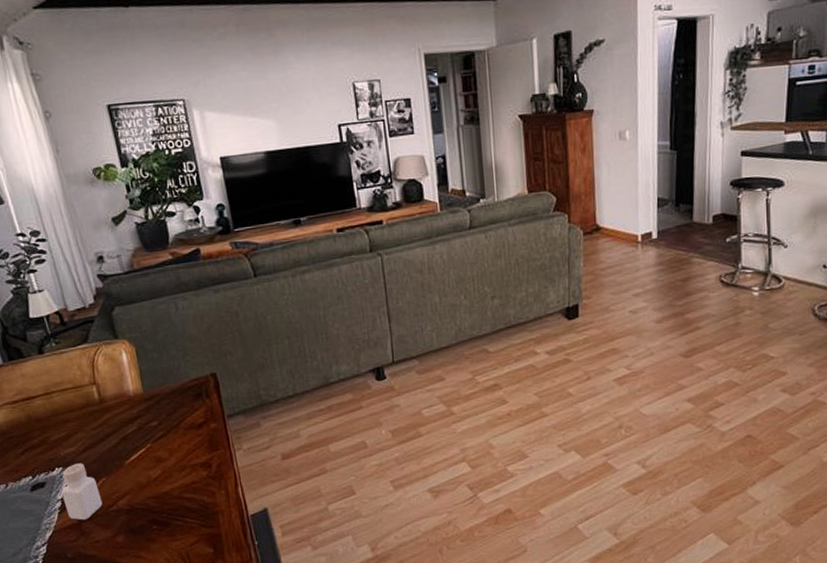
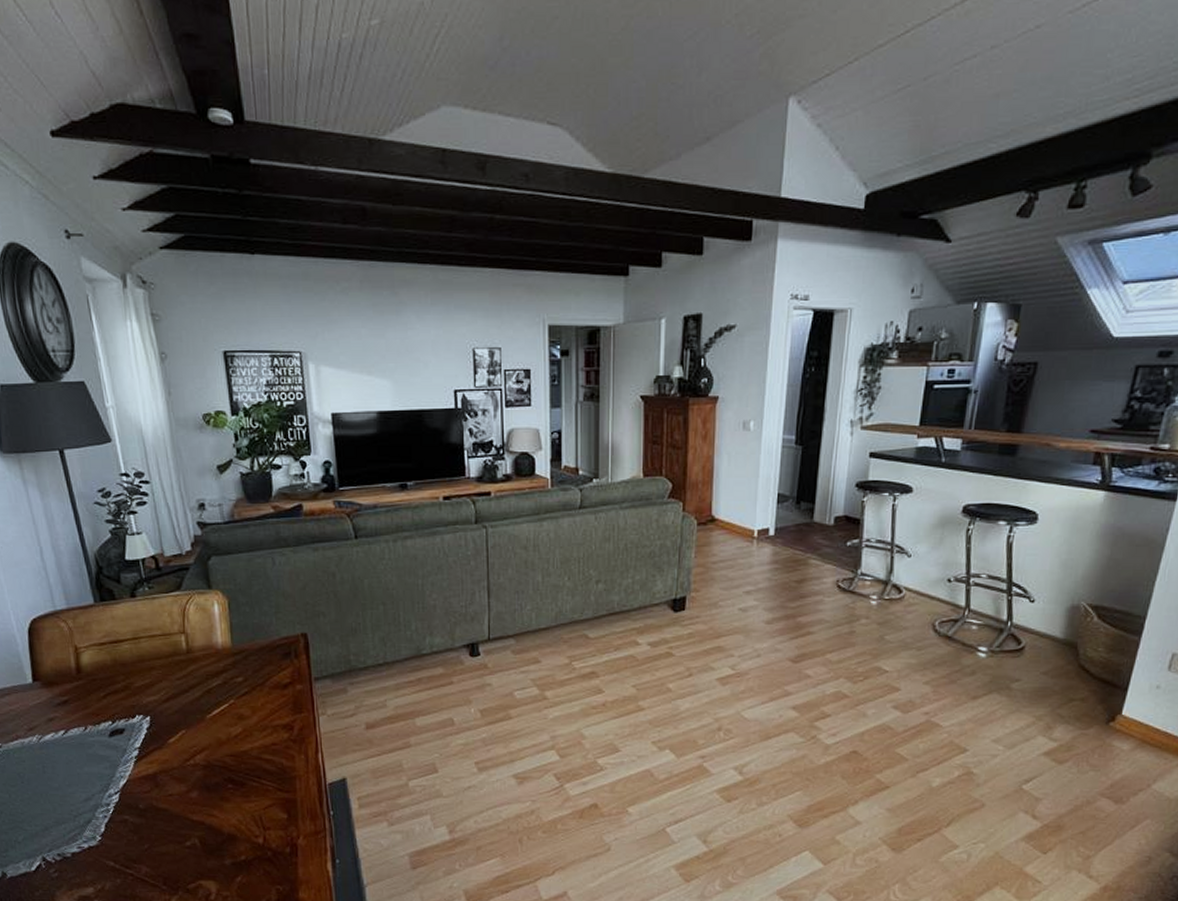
pepper shaker: present [61,463,103,521] -> none [140,713,180,772]

